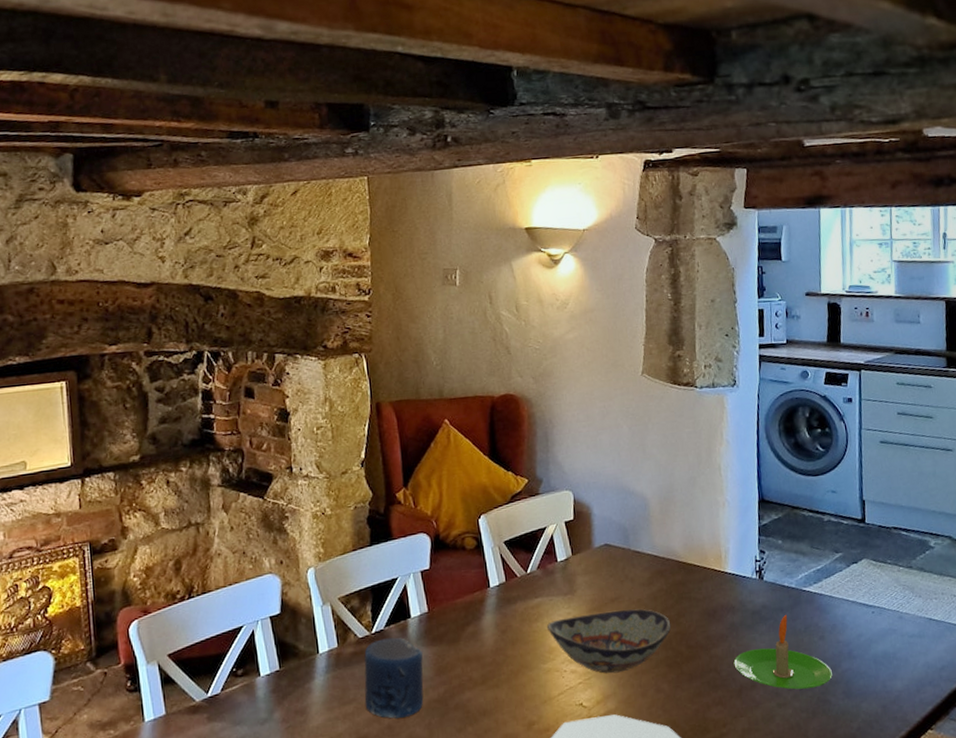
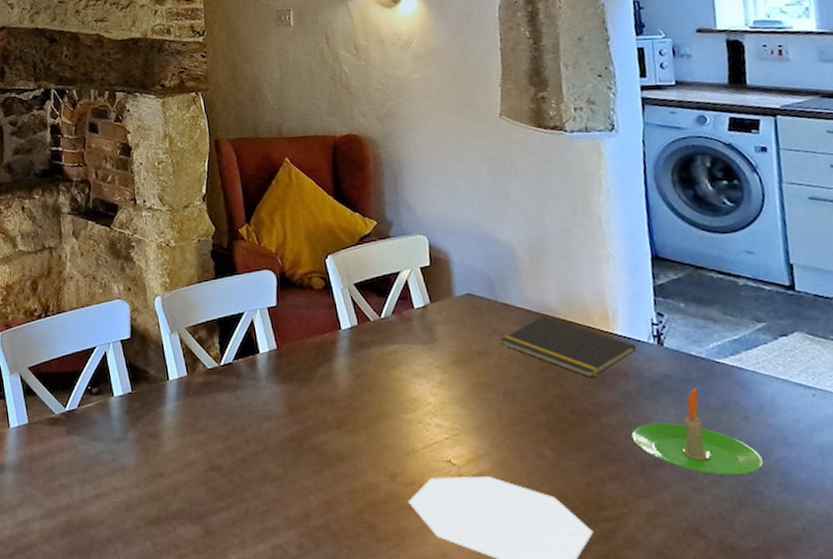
candle: present [364,637,424,719] -> none [213,371,277,453]
decorative bowl: present [546,608,671,674] -> none [405,364,552,432]
notepad: none [632,559,743,614] -> present [501,315,637,378]

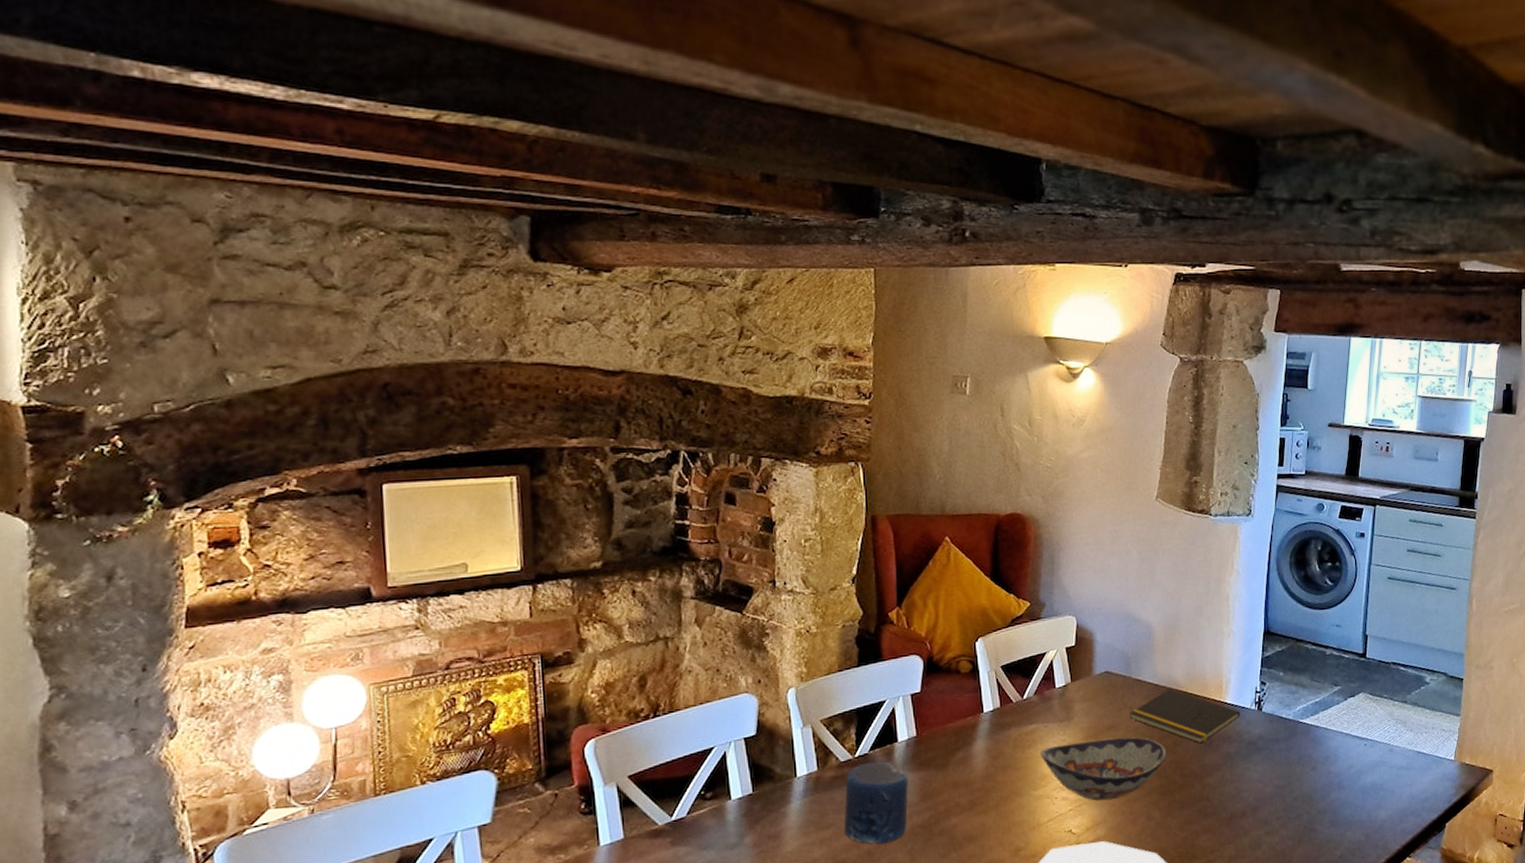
candle: none [213,371,277,453] -> present [844,761,909,844]
decorative bowl: none [405,364,552,432] -> present [1040,737,1167,801]
candle: present [631,387,763,474] -> none [1226,745,1321,818]

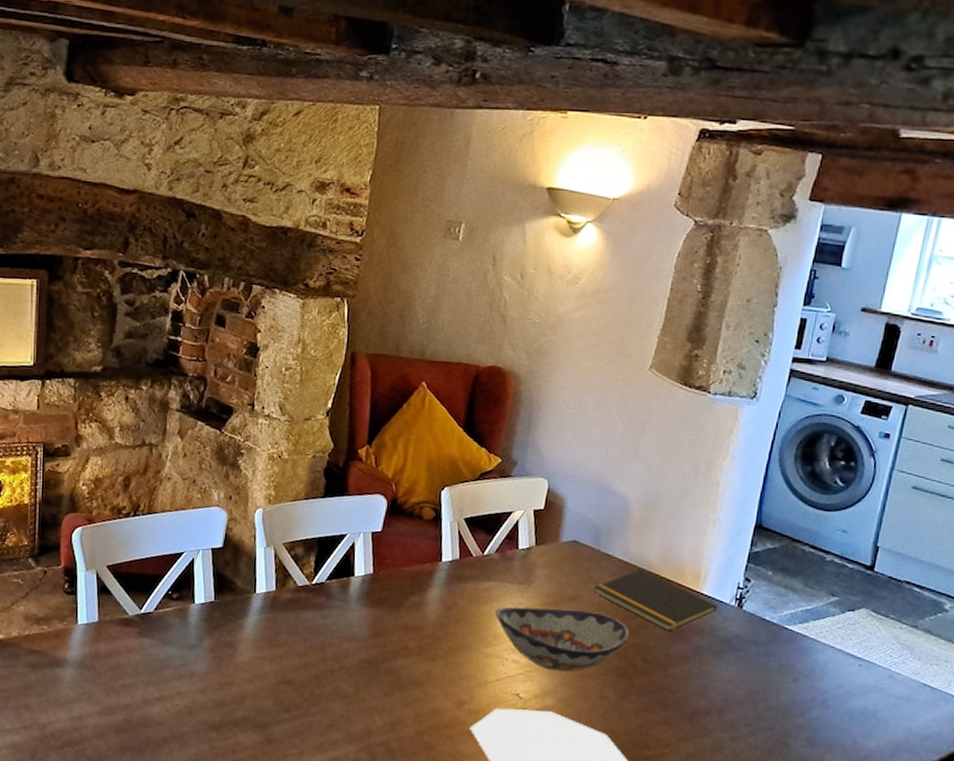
candle: present [844,761,909,844] -> none [295,591,361,671]

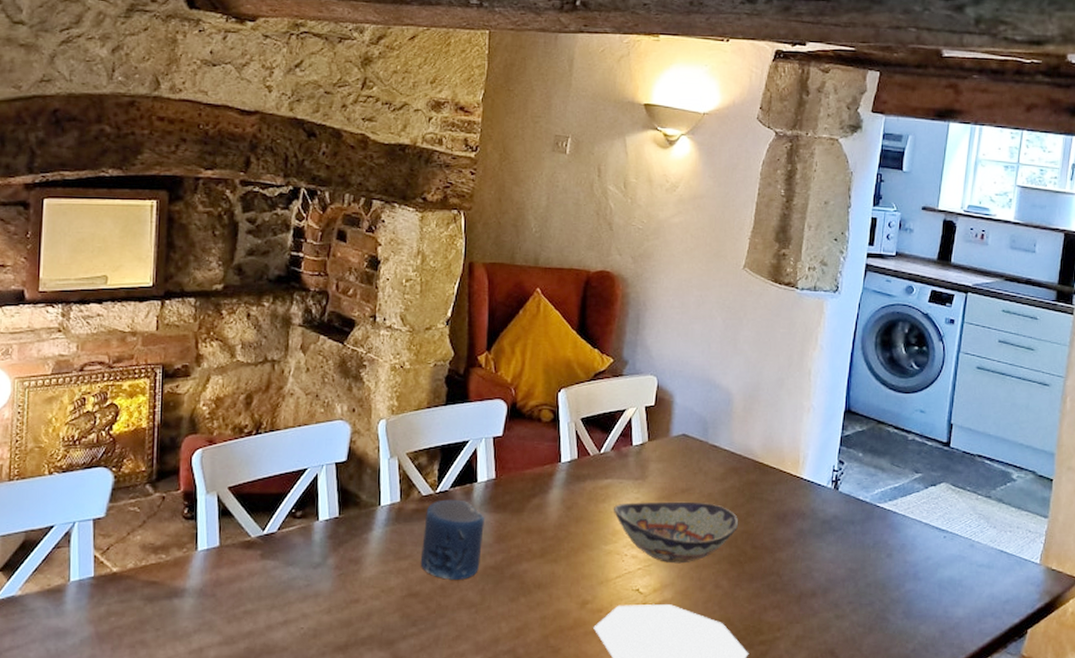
candle: none [295,591,361,671] -> present [420,499,484,580]
notepad: present [594,568,718,632] -> none [704,457,817,517]

